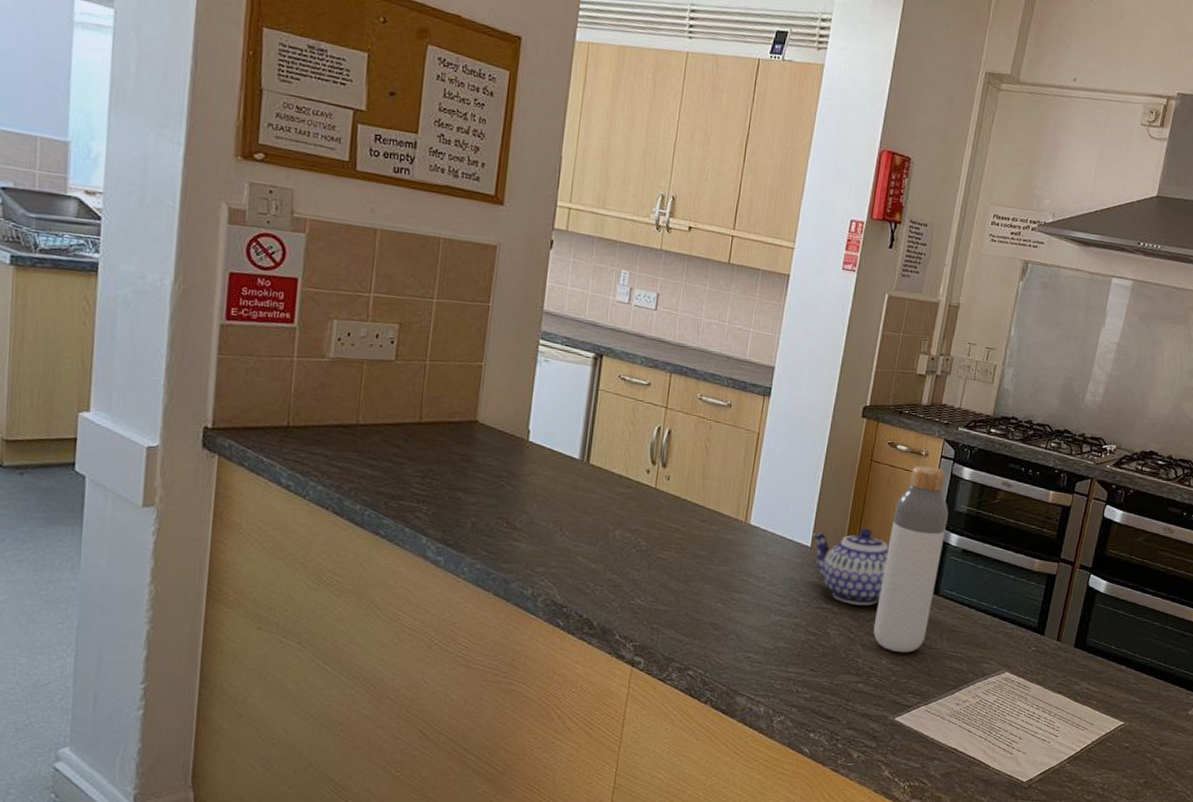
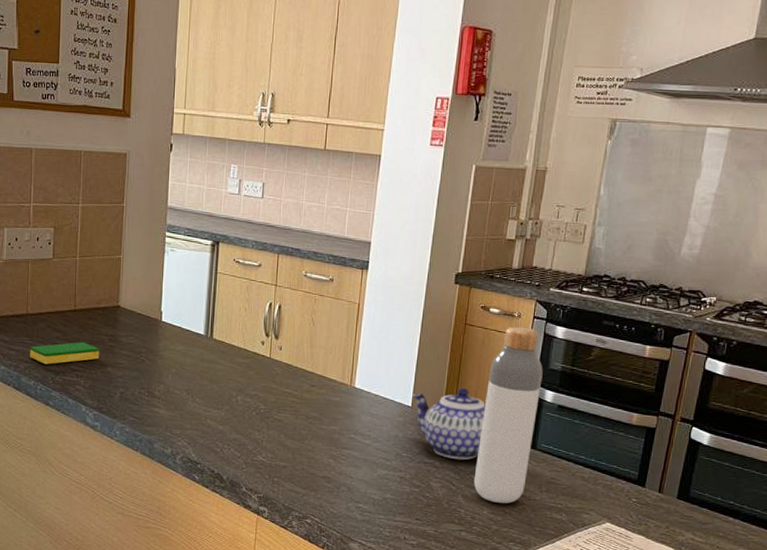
dish sponge: none [356,460,449,487] -> present [29,341,100,365]

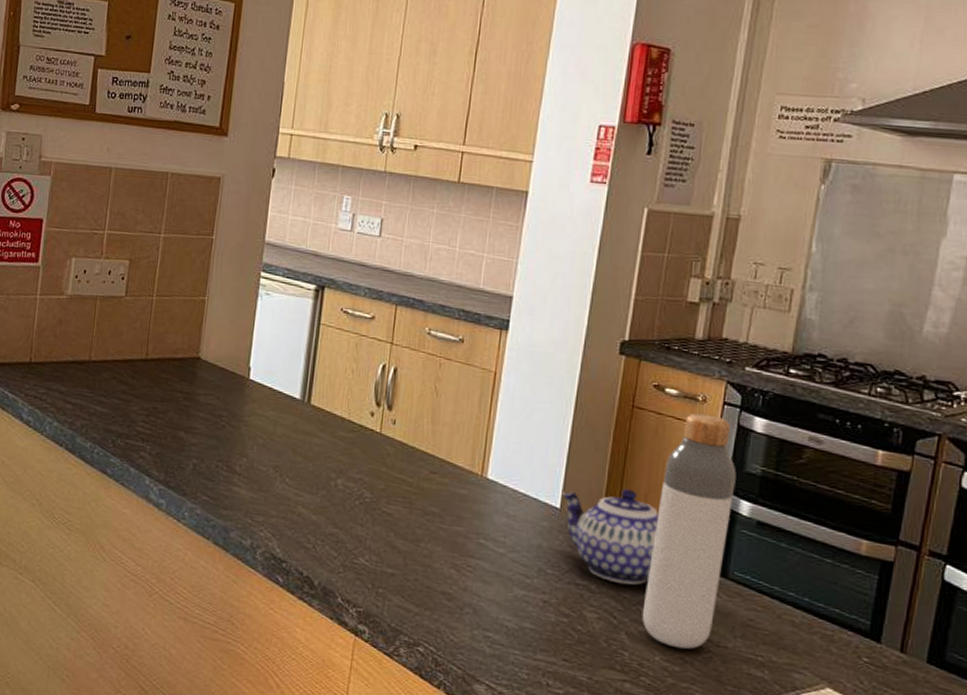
dish sponge: present [29,341,100,365] -> none [88,398,172,424]

